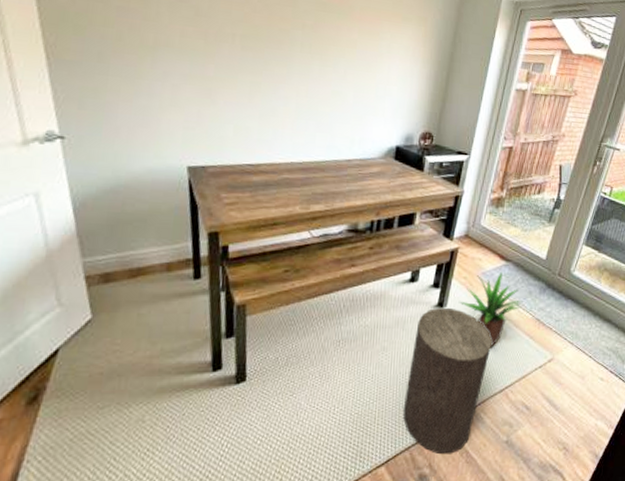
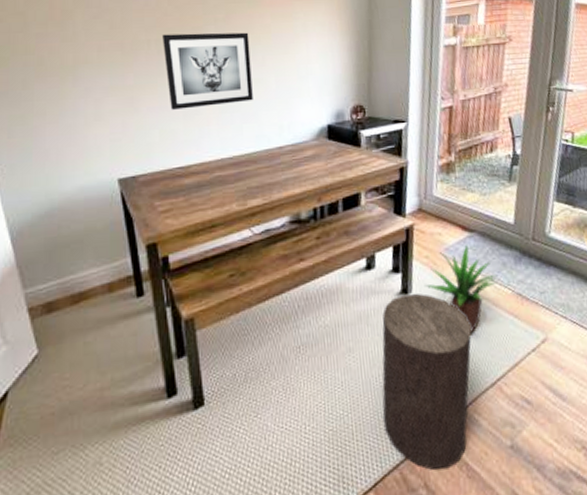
wall art: none [247,31,335,112] -> present [162,32,253,110]

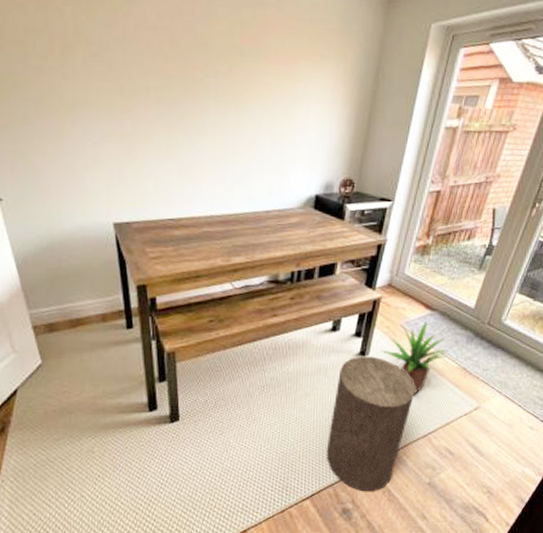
wall art: present [162,32,253,110] -> none [162,82,249,163]

